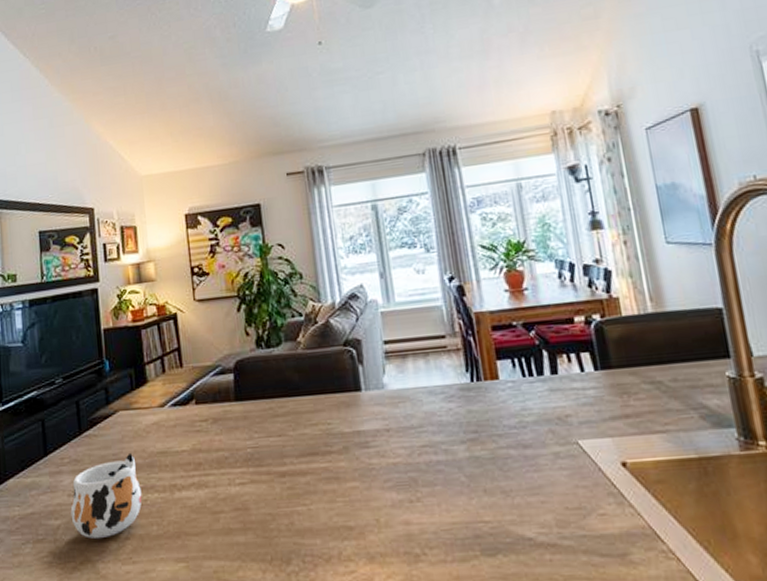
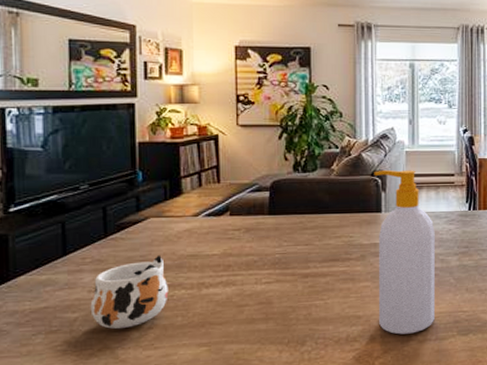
soap bottle: none [346,335,447,553] -> present [374,170,435,335]

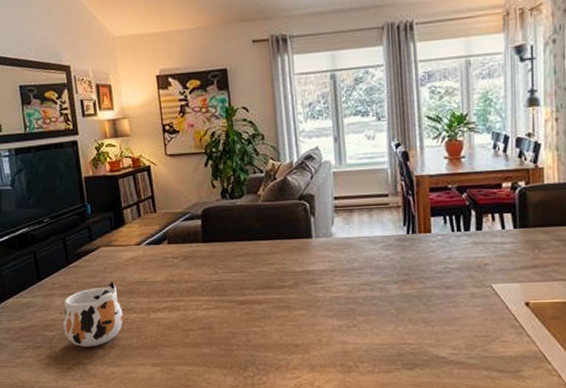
soap bottle: present [374,170,435,335] -> none [301,192,376,365]

